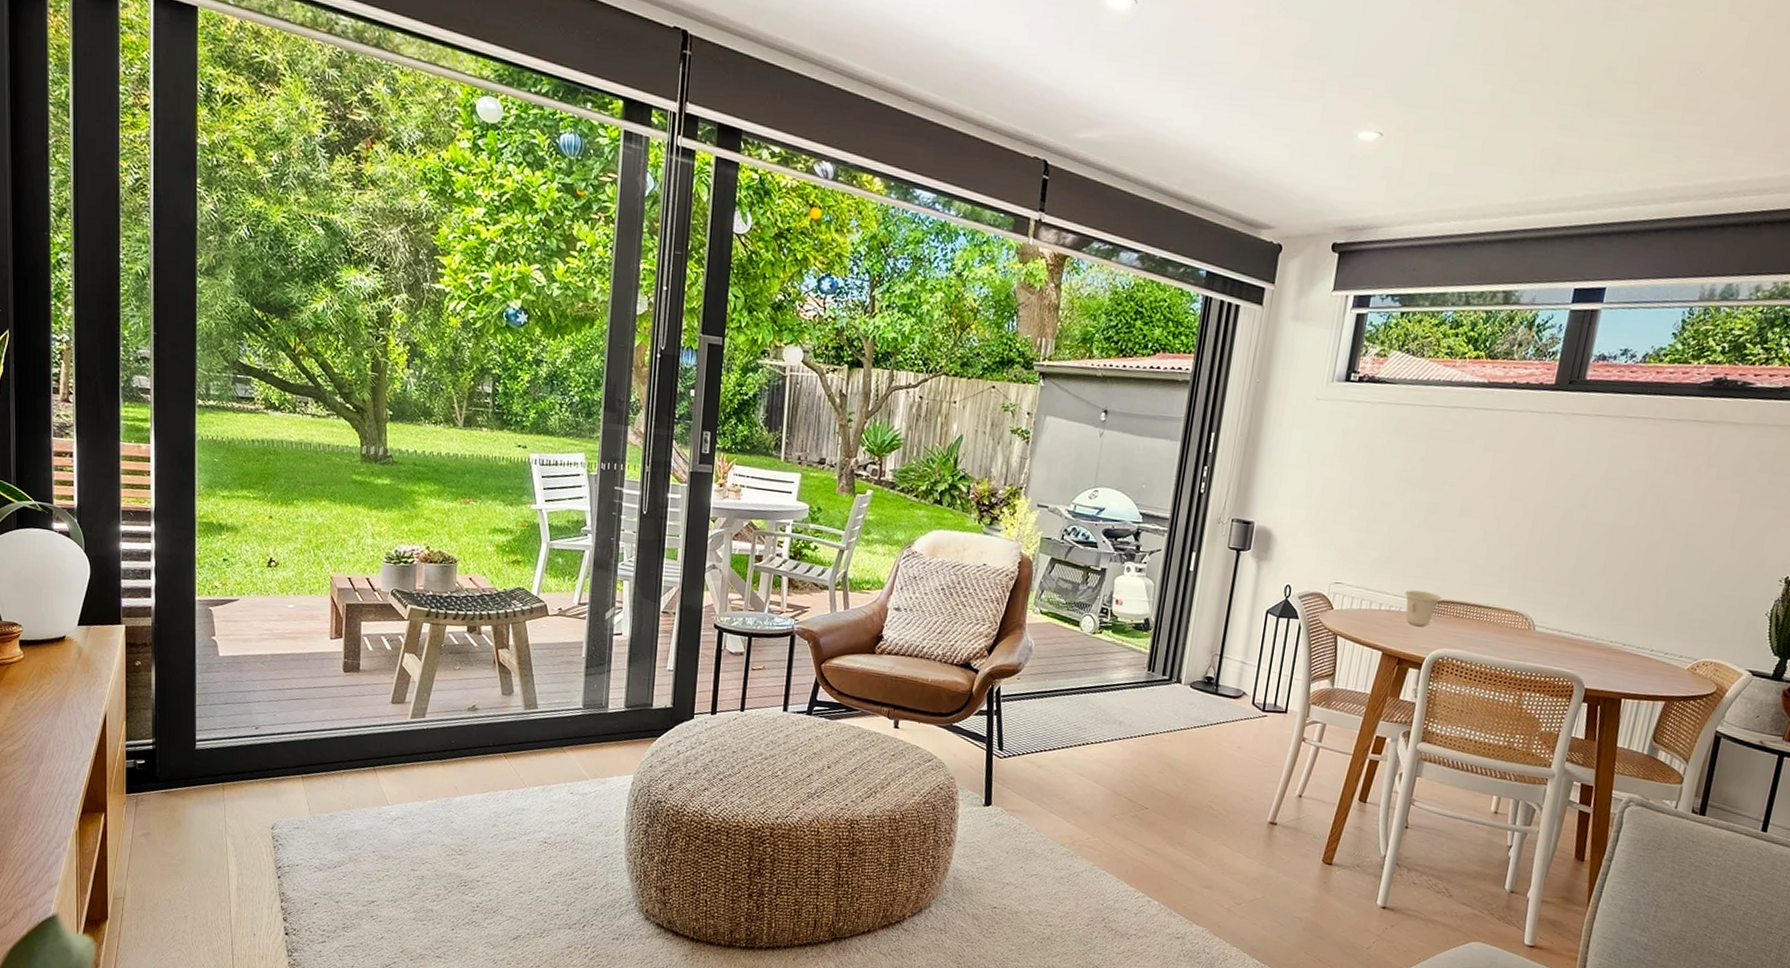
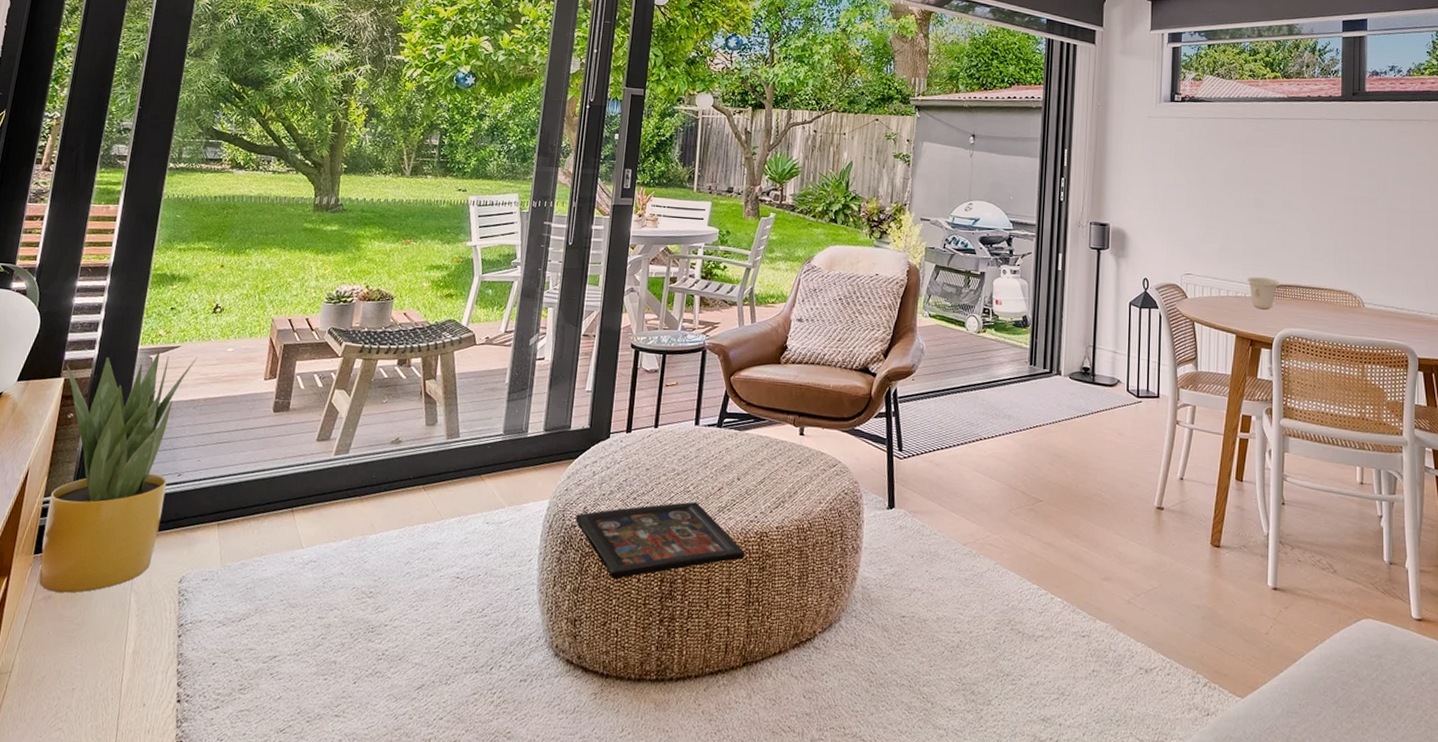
planter: none [124,604,258,832] -> present [39,352,197,593]
decorative tray: none [661,786,835,855] -> present [575,502,745,580]

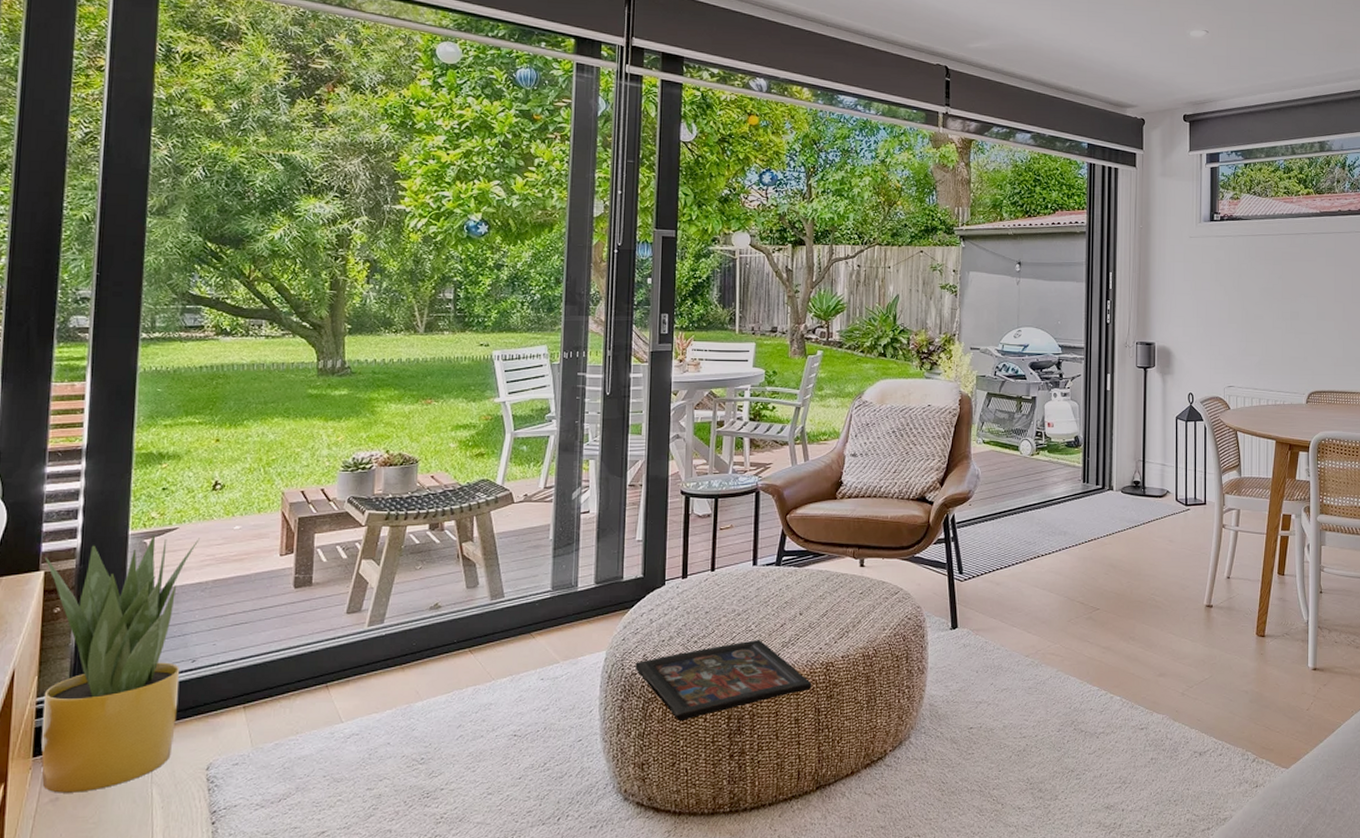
cup: present [1247,277,1280,310] -> none [1285,385,1315,415]

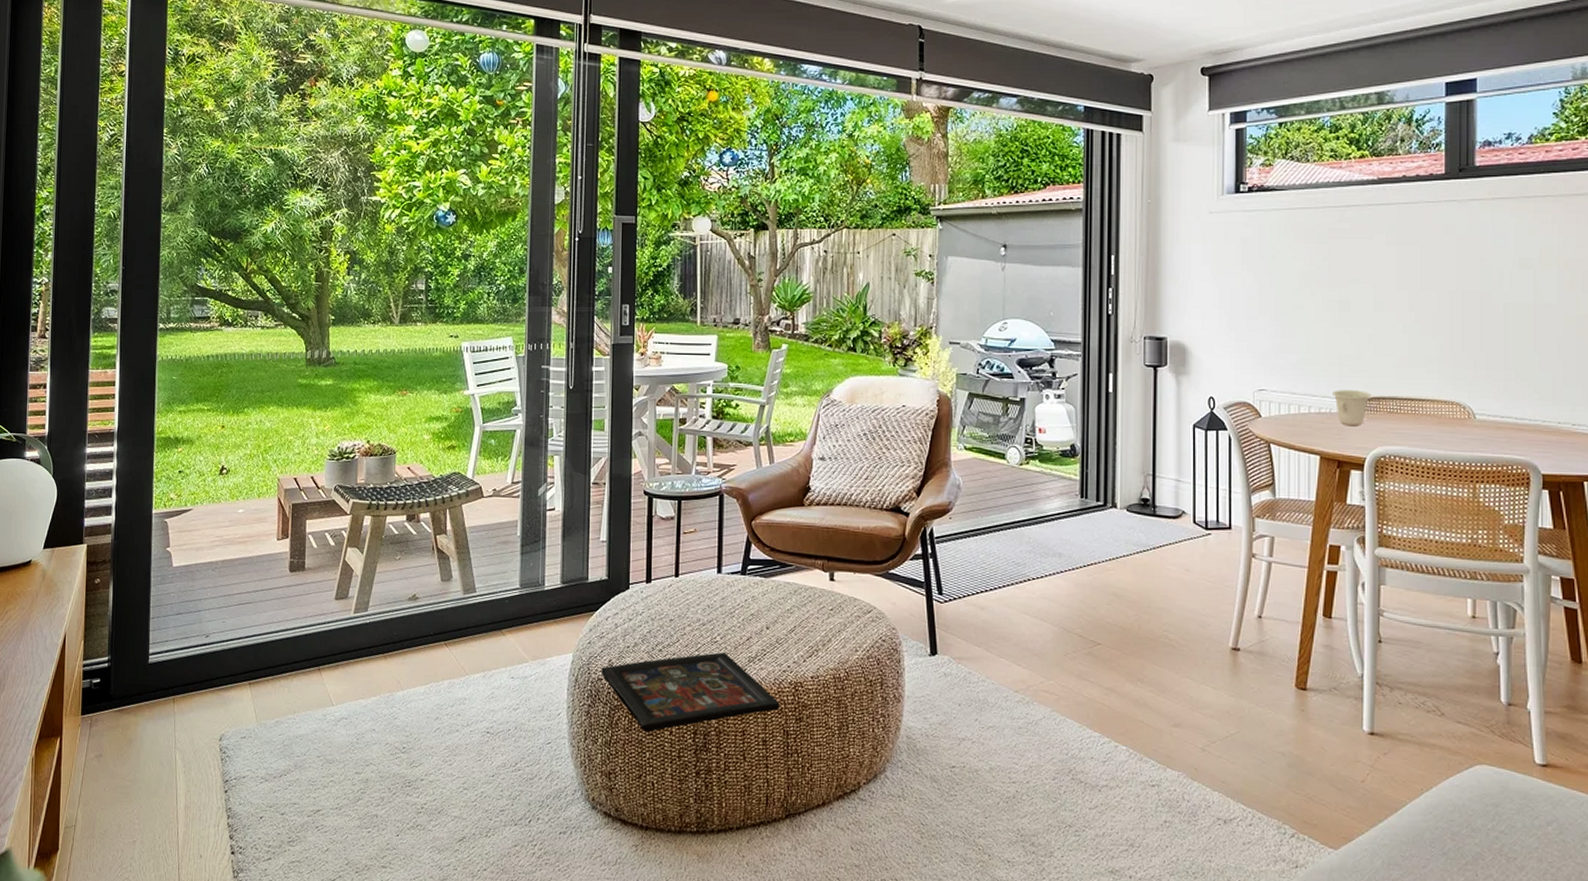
planter: present [41,535,200,793] -> none [87,515,210,752]
cup: none [1285,385,1315,415] -> present [1332,390,1372,427]

